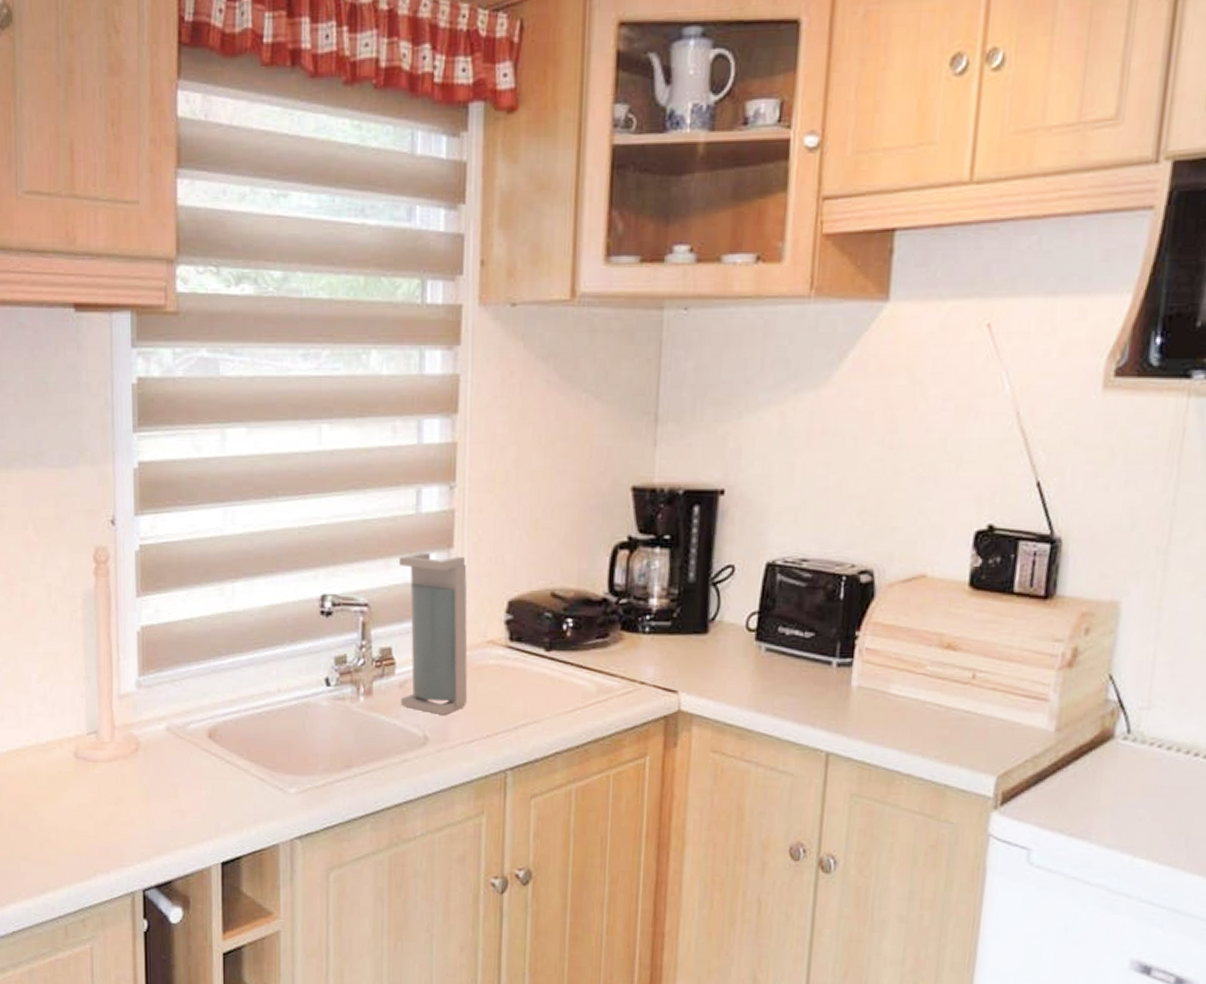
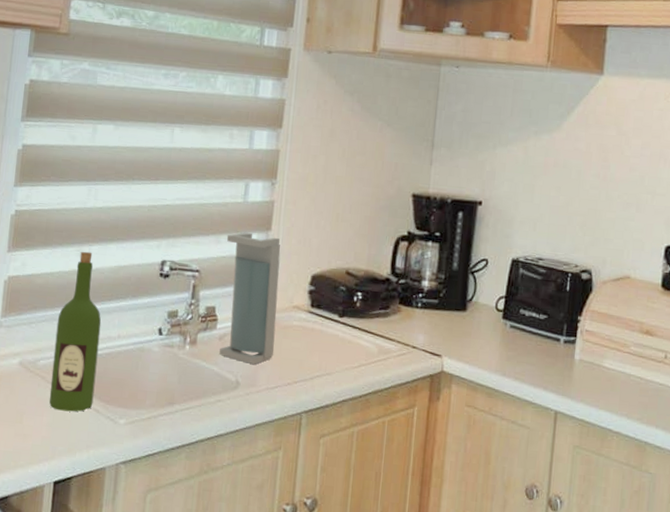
wine bottle: none [204,590,257,782] -> present [49,251,102,412]

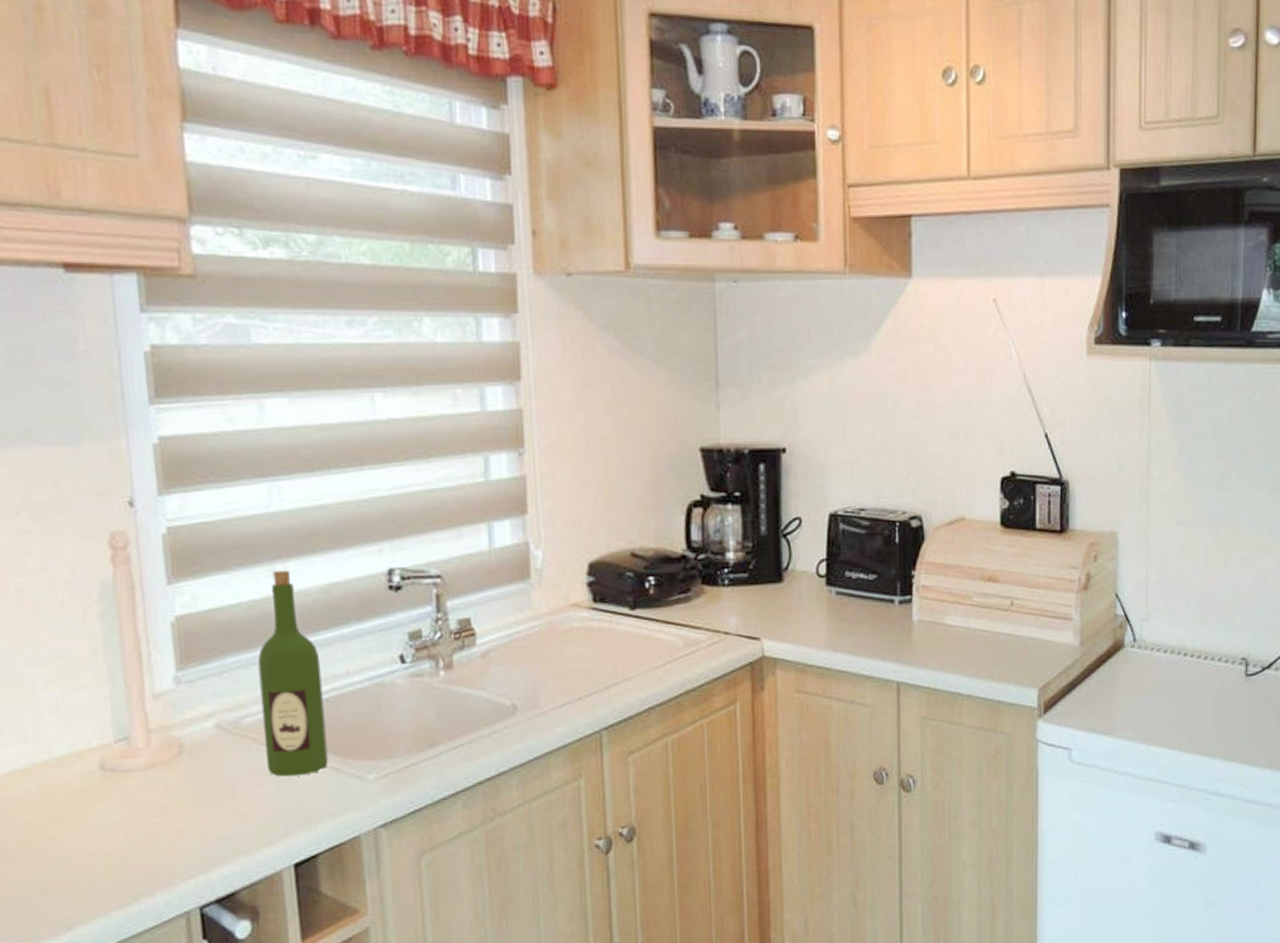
soap dispenser: present [219,232,281,365] -> none [471,519,555,683]

